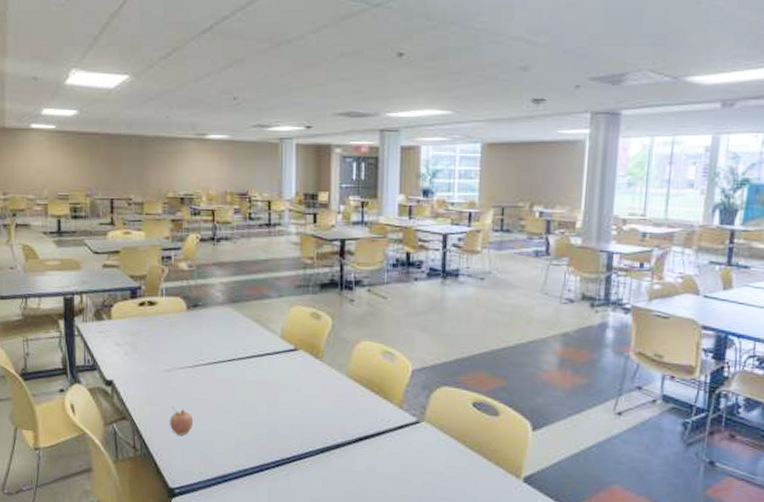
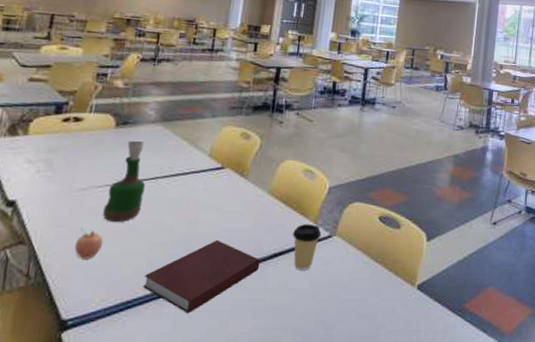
grog bottle: none [189,323,224,403] -> present [103,141,146,223]
notebook: none [235,421,346,491] -> present [143,239,261,314]
coffee cup: none [377,408,408,456] -> present [293,224,322,270]

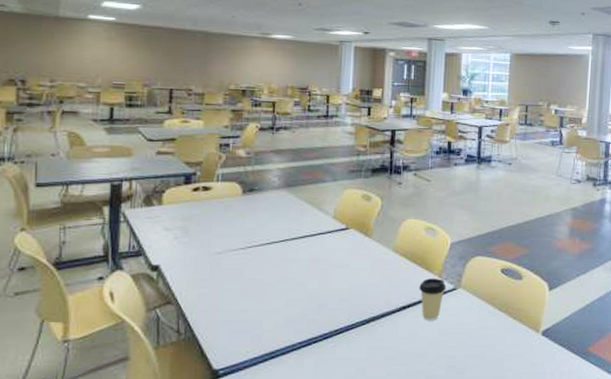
fruit: present [75,228,104,259] -> none [218,288,243,316]
grog bottle: present [103,141,146,223] -> none [240,207,277,283]
notebook: present [143,239,261,314] -> none [284,295,390,362]

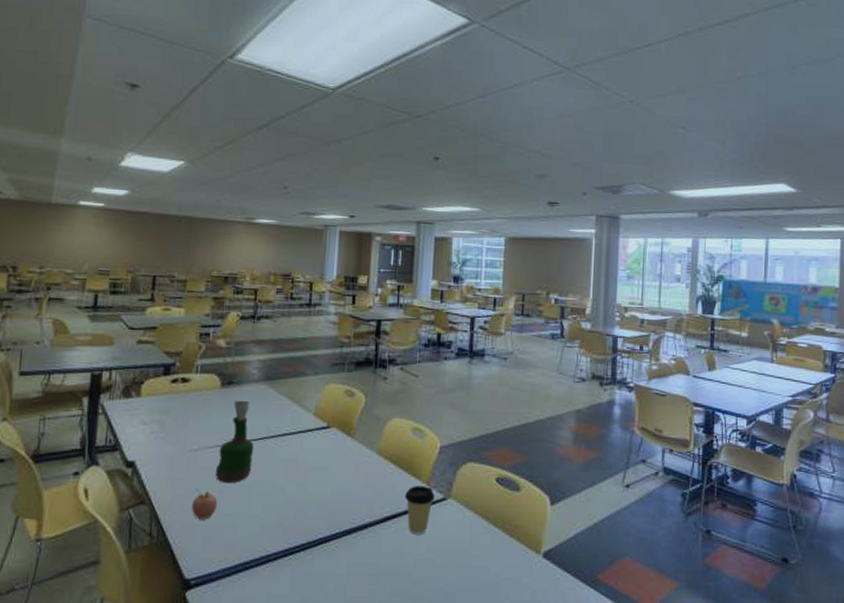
fruit: none [218,288,243,316] -> present [192,488,218,520]
grog bottle: none [240,207,277,283] -> present [216,401,254,484]

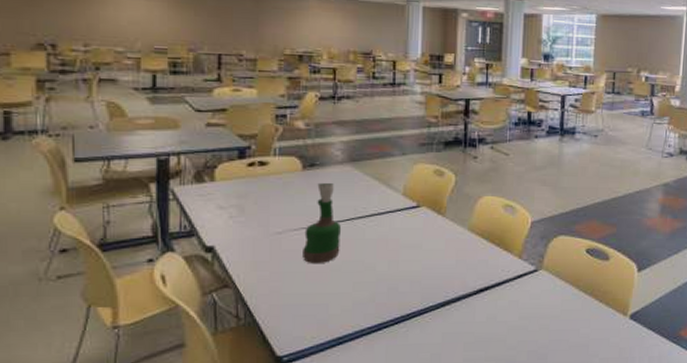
fruit: present [192,488,218,520] -> none [280,270,307,300]
coffee cup: present [405,486,435,535] -> none [497,259,527,304]

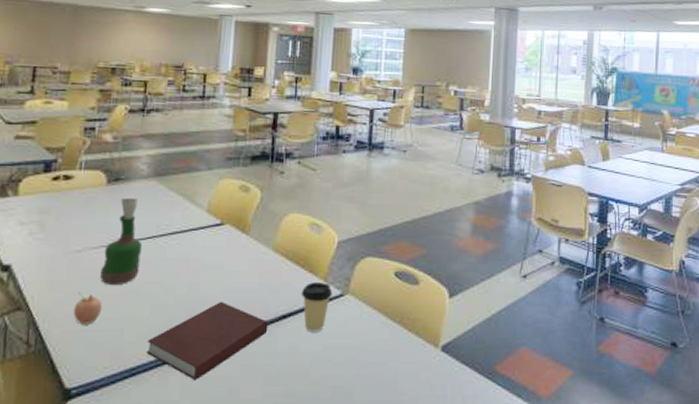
fruit: none [280,270,307,300] -> present [74,292,103,325]
notebook: none [352,277,467,348] -> present [146,301,269,381]
coffee cup: none [497,259,527,304] -> present [302,282,333,332]

